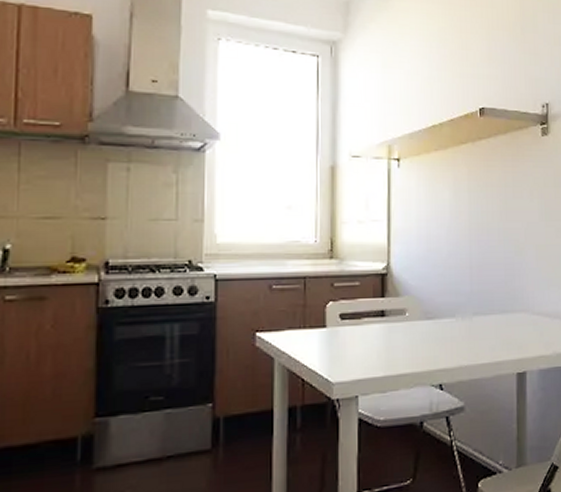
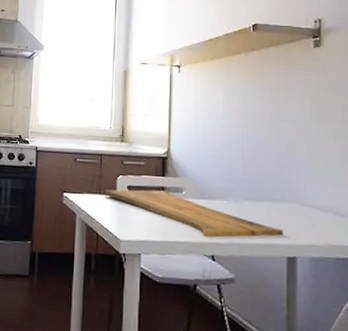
cutting board: none [311,315,513,364] -> present [104,189,284,238]

